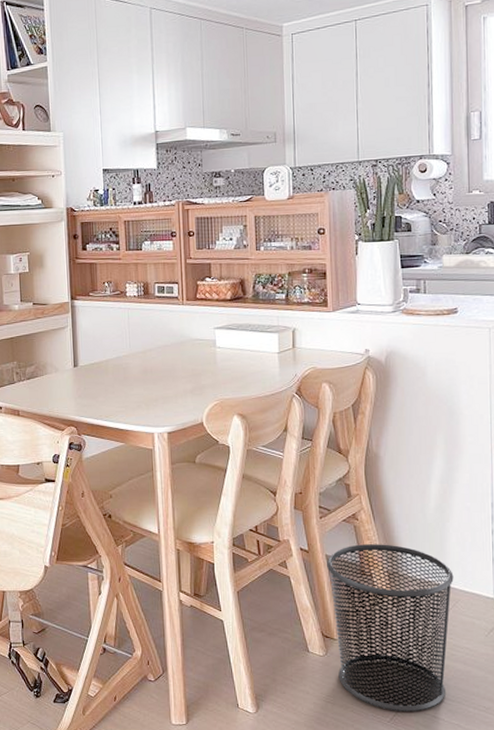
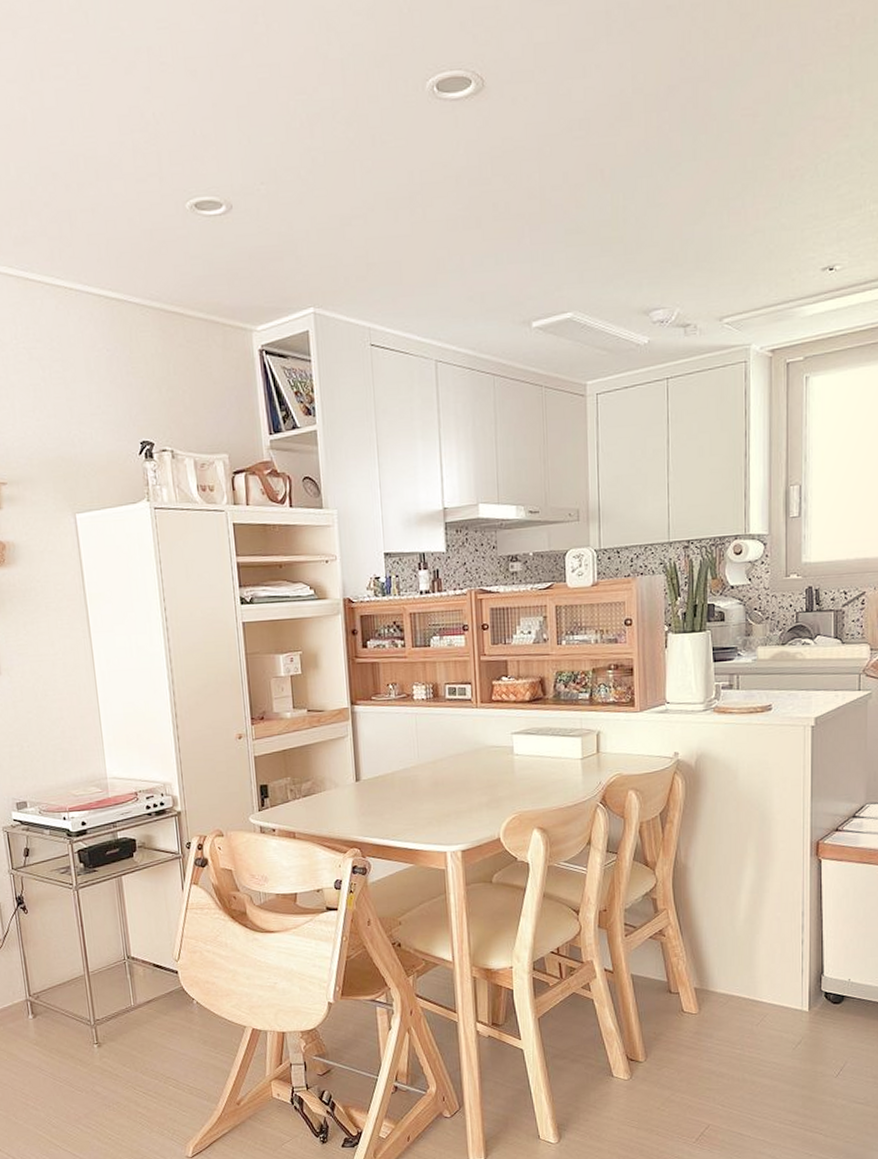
trash can: present [327,544,454,712] -> none [632,960,762,1131]

